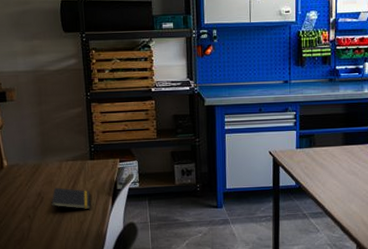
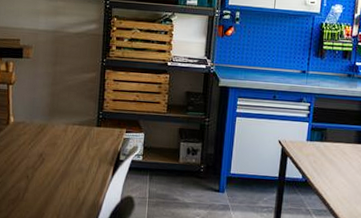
notepad: present [51,187,91,213] -> none [51,150,92,177]

